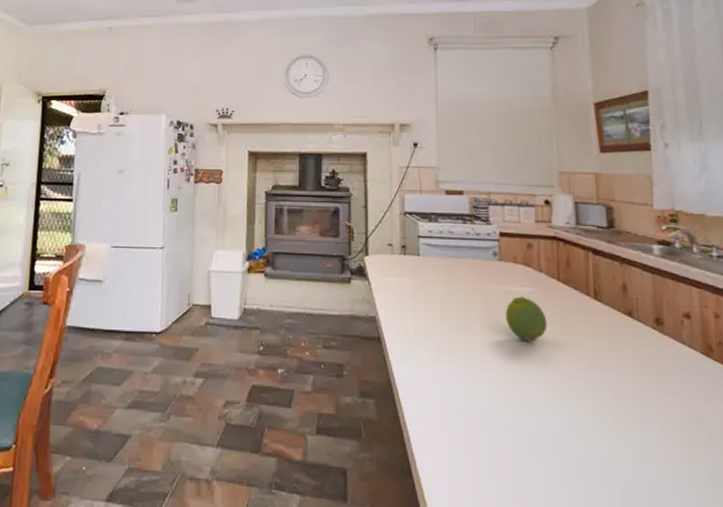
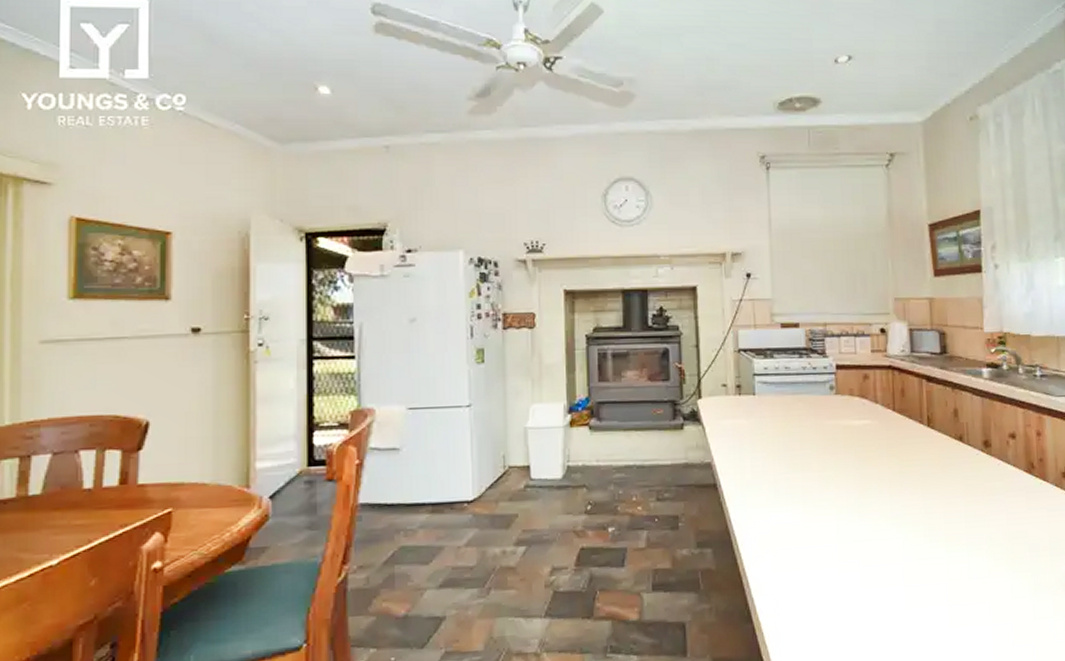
fruit: present [505,296,547,342] -> none [842,429,883,474]

